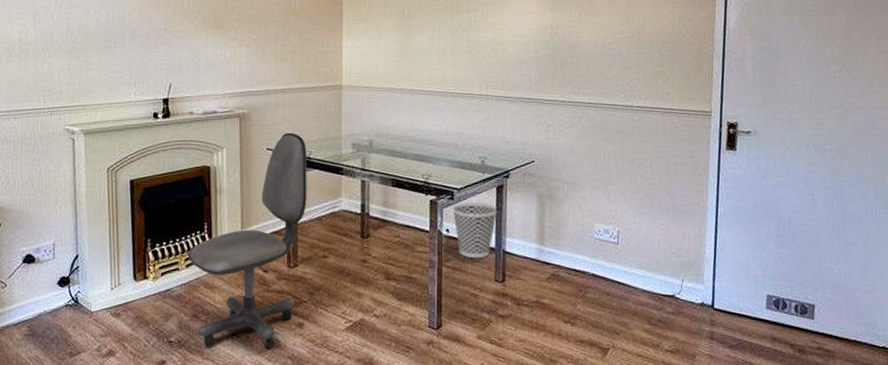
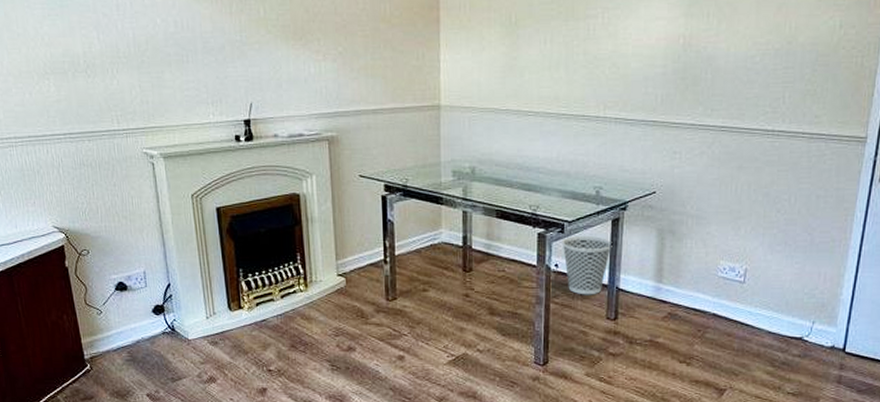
office chair: present [187,132,307,350] -> none [281,158,405,381]

